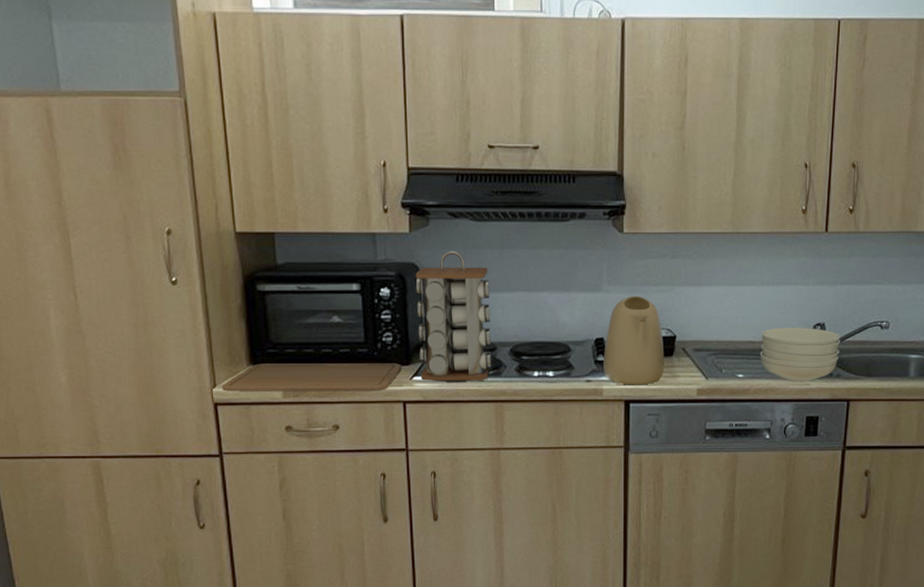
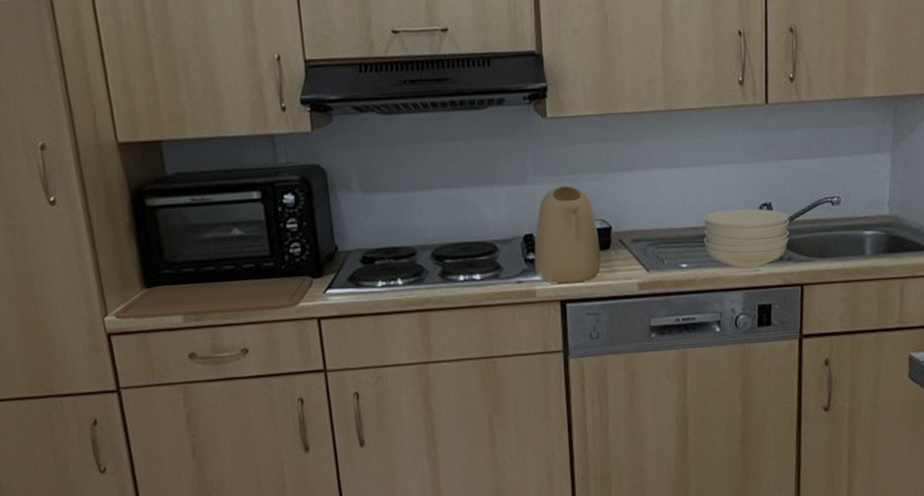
spice rack: present [415,251,492,382] -> none [321,149,413,294]

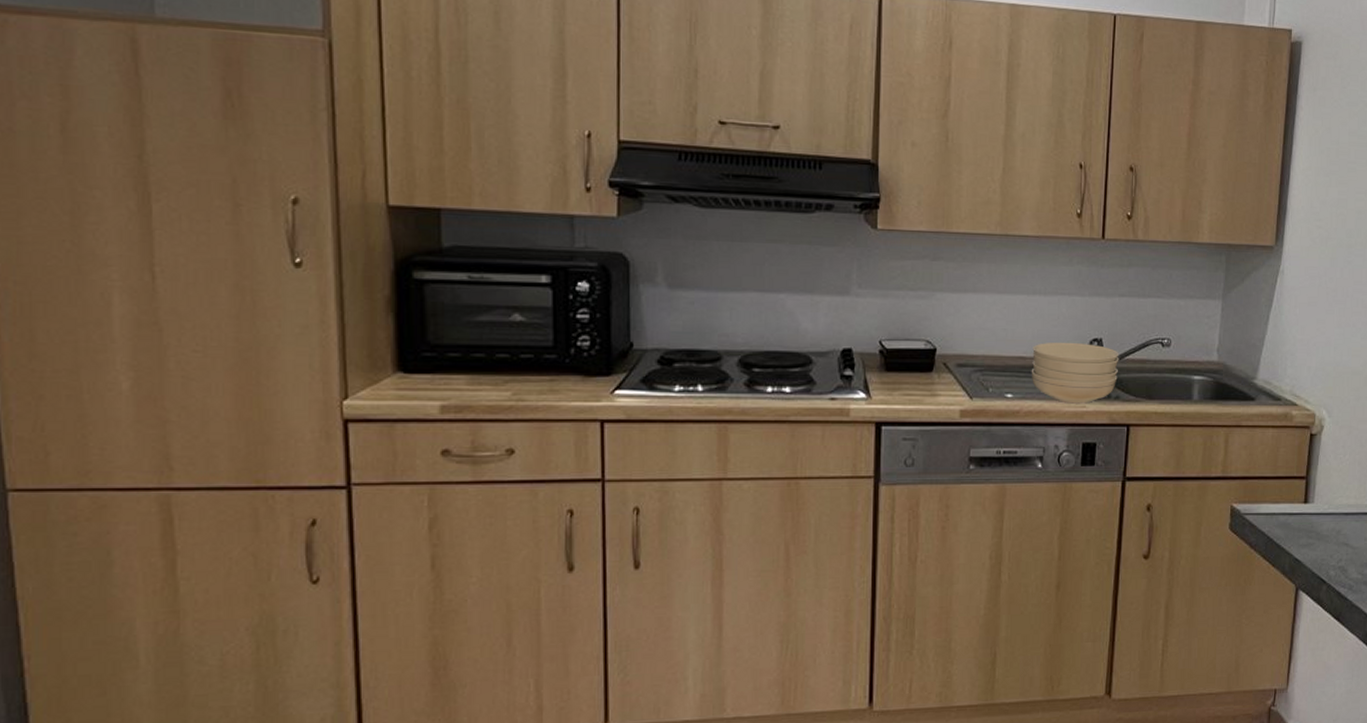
chopping board: present [114,276,314,320] -> none [356,370,601,408]
kettle: present [534,185,601,284] -> none [851,301,923,405]

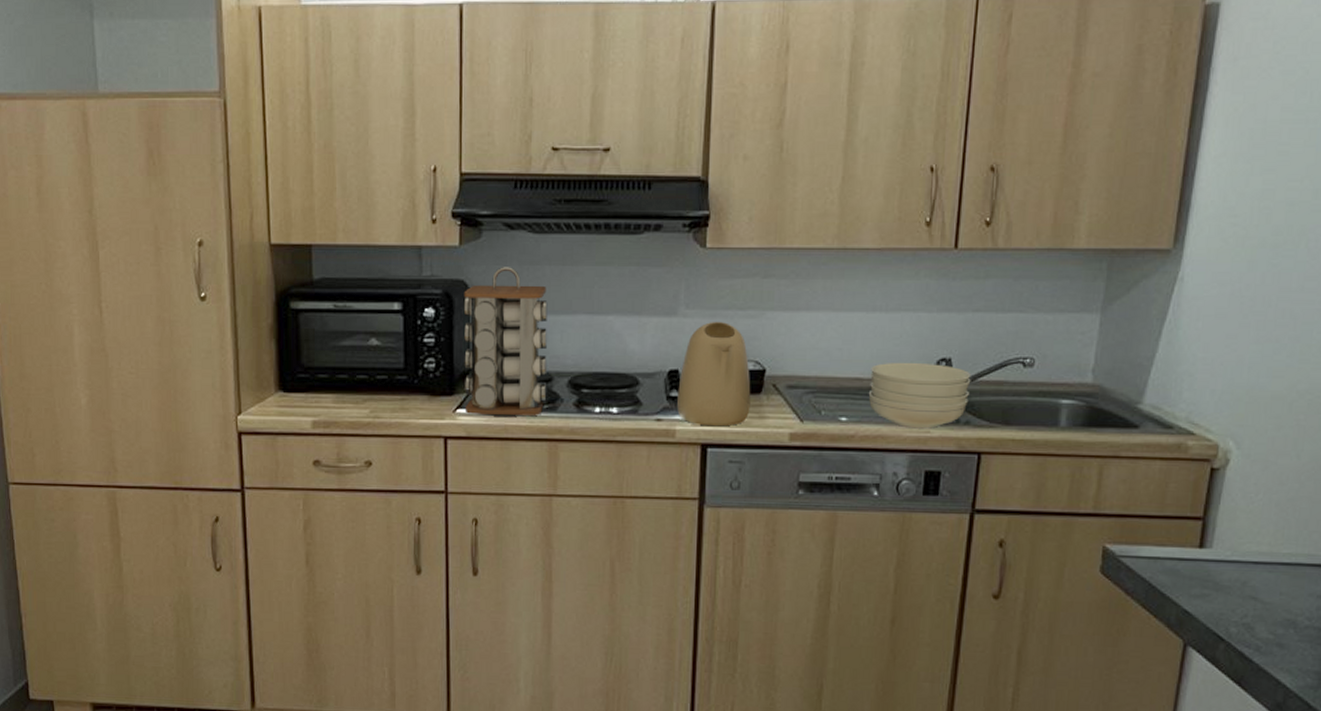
spice rack: none [622,241,717,397] -> present [463,267,549,416]
kettle: none [851,301,923,405] -> present [677,321,751,427]

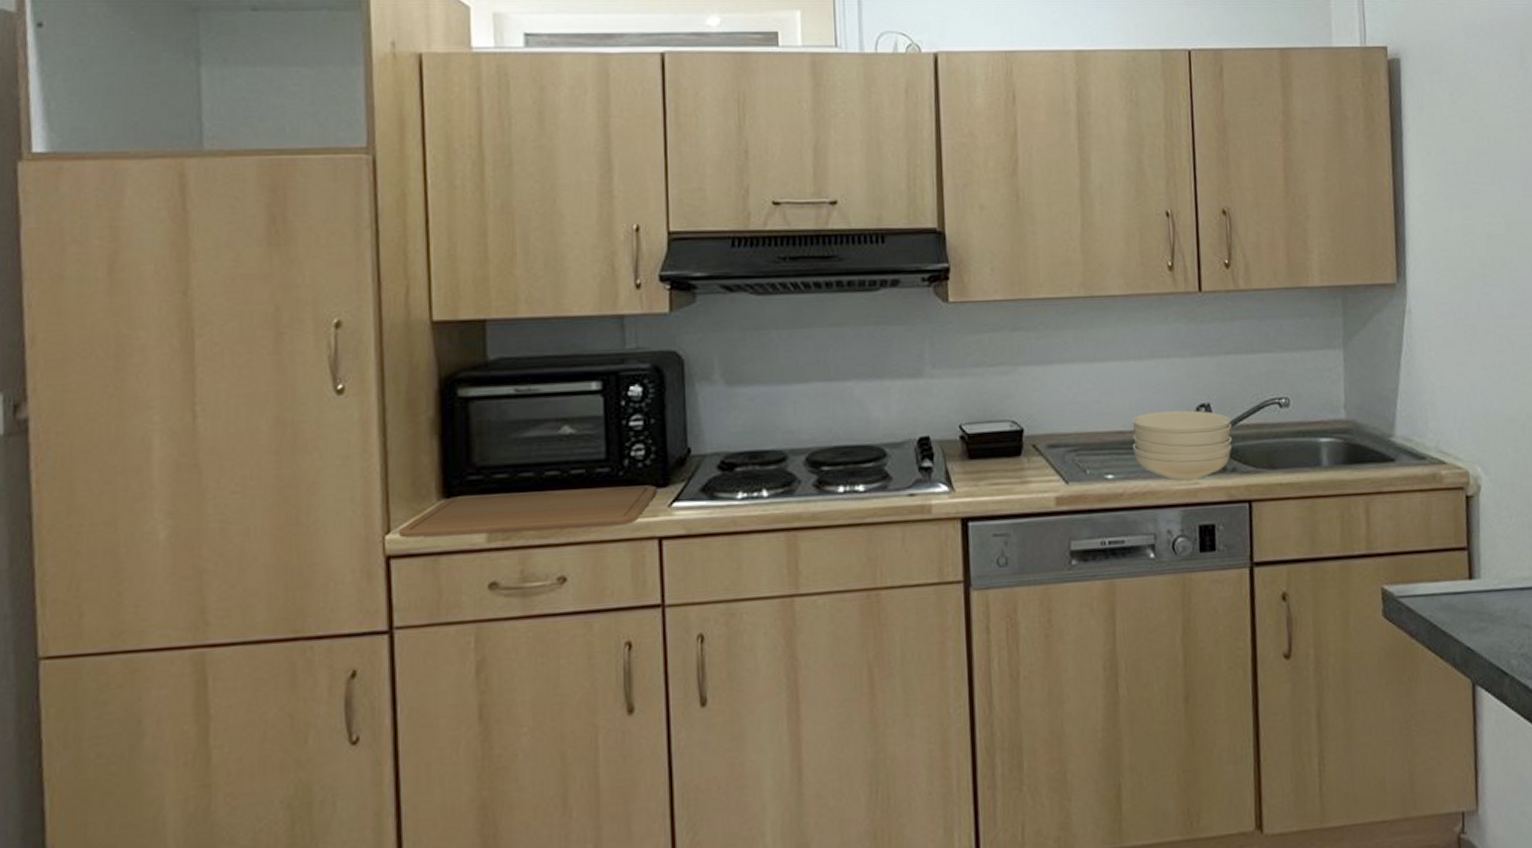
chopping board: none [248,390,445,425] -> present [399,485,658,538]
spice rack: present [463,267,549,416] -> none [677,333,782,507]
kettle: present [677,321,751,427] -> none [930,380,1011,498]

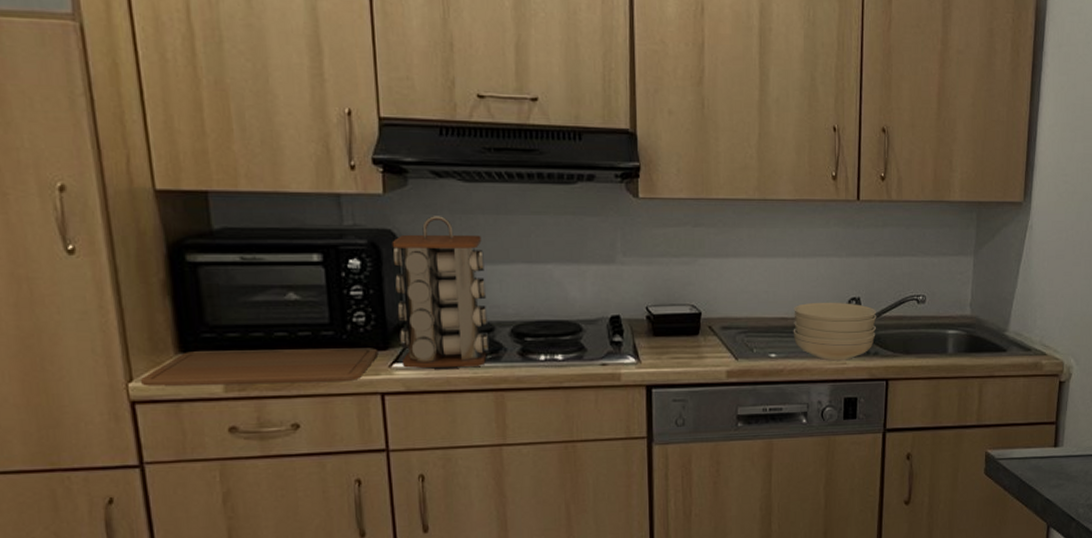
spice rack: none [677,333,782,507] -> present [392,216,490,369]

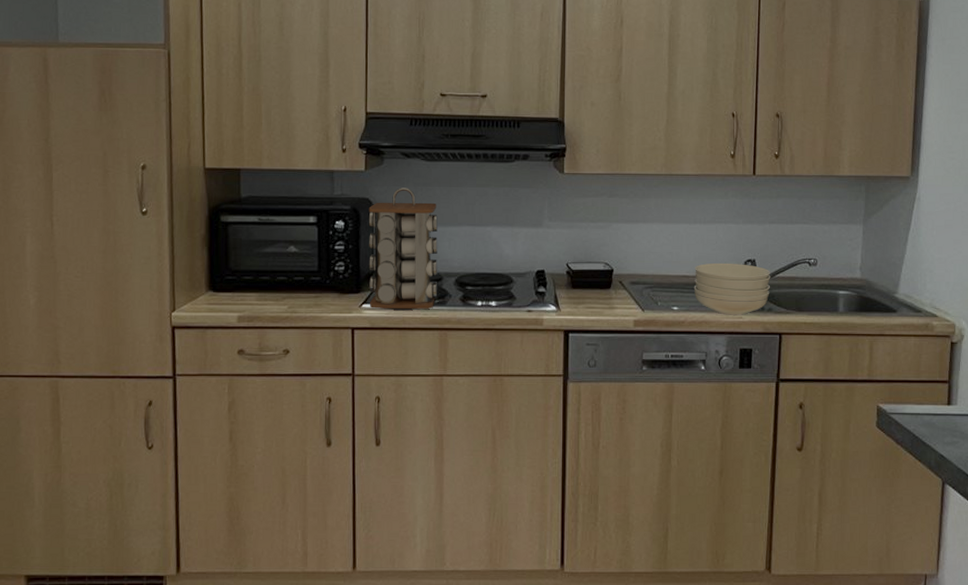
chopping board: present [141,348,379,386] -> none [181,290,352,318]

